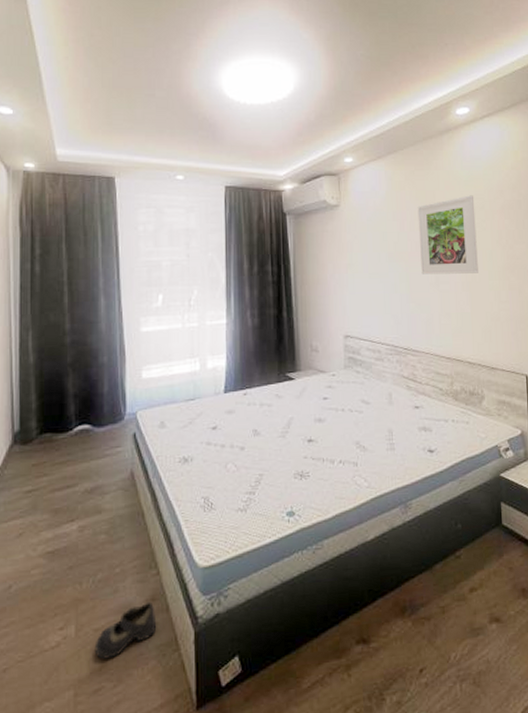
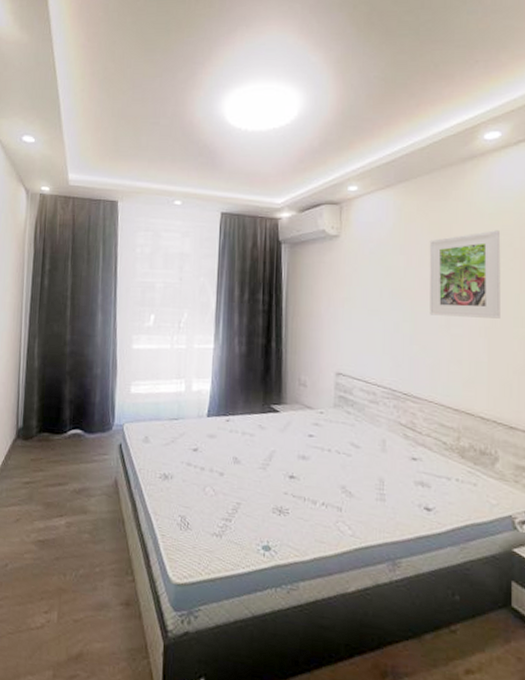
shoe: present [94,601,157,659] -> none [73,605,130,651]

